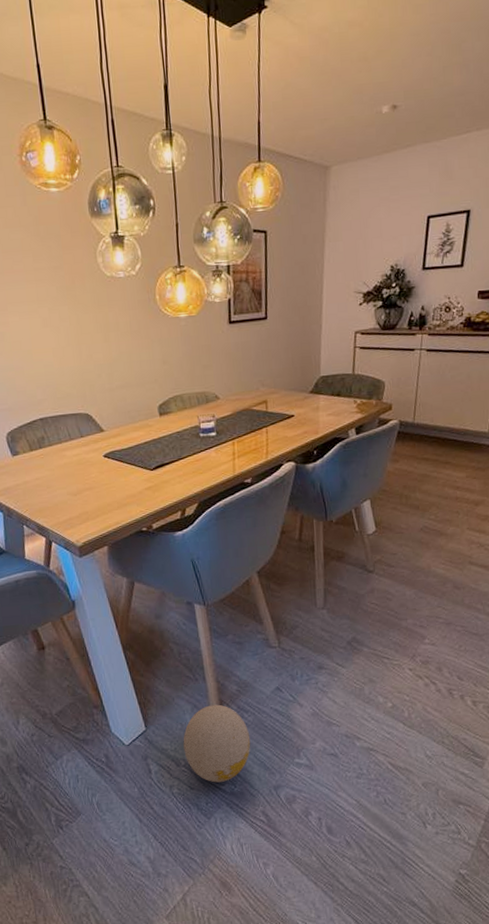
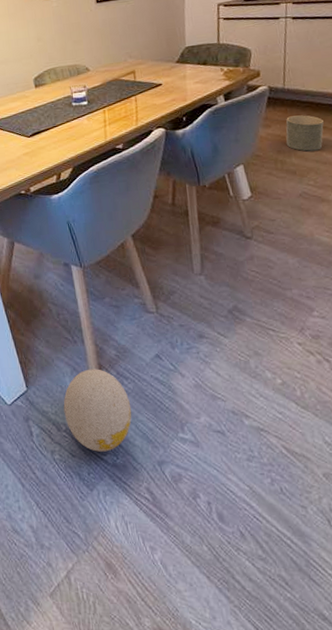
planter: none [411,450,448,487] -> present [285,115,324,152]

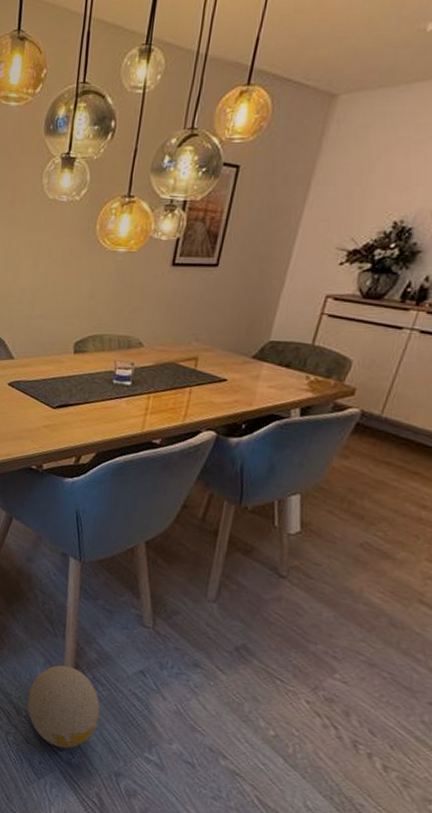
planter: present [285,115,324,152] -> none [362,451,420,499]

